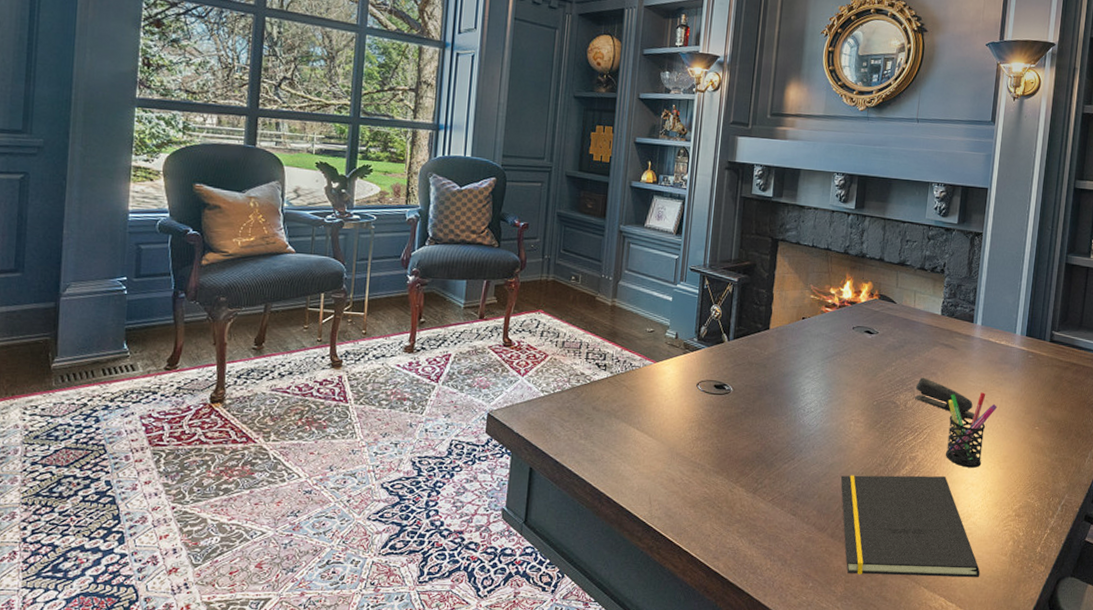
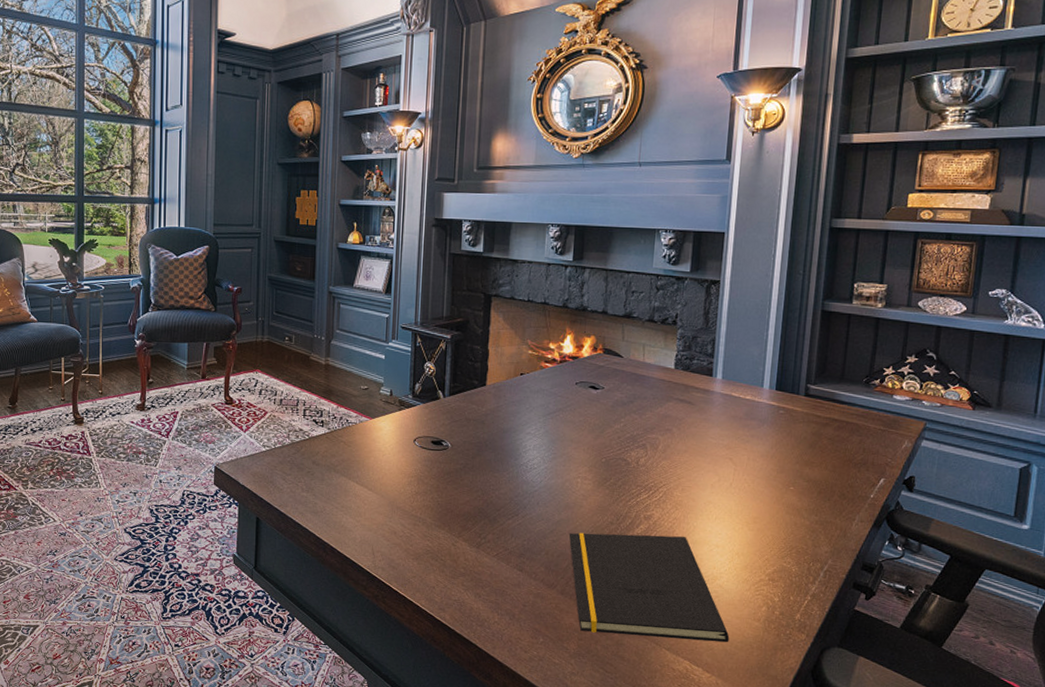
stapler: present [914,377,975,418] -> none [647,434,718,477]
pen holder: present [945,392,997,468] -> none [684,450,743,529]

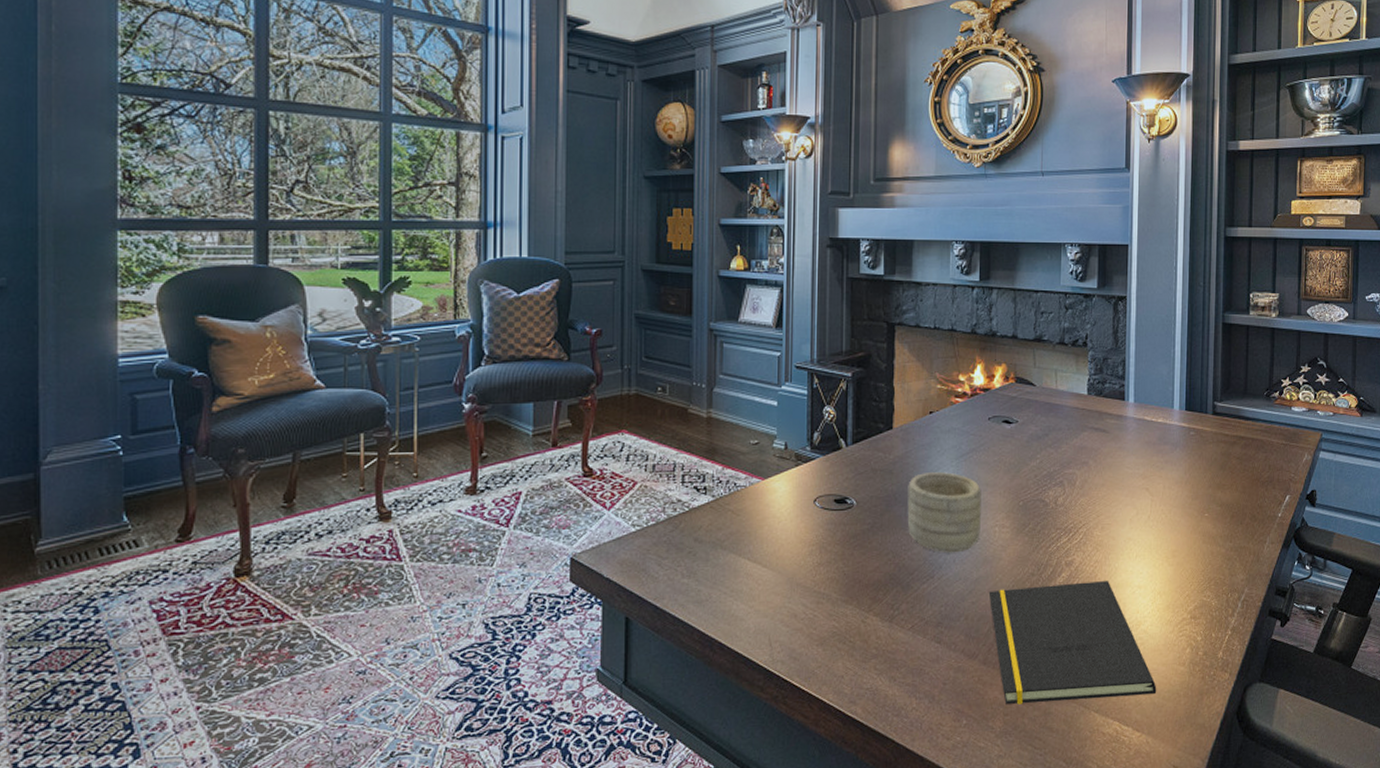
mug: none [496,425,566,496] -> present [907,472,981,552]

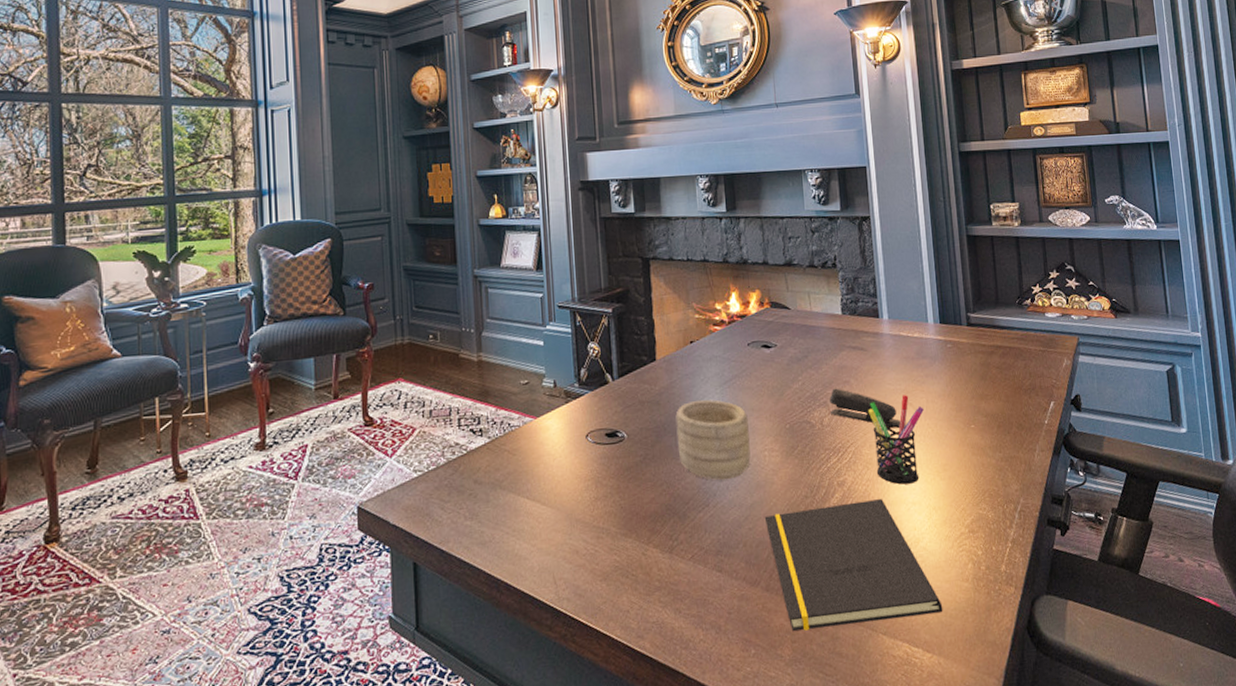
stapler: none [1065,468,1135,510] -> present [829,388,901,427]
pen holder: none [1103,479,1159,568] -> present [867,395,924,485]

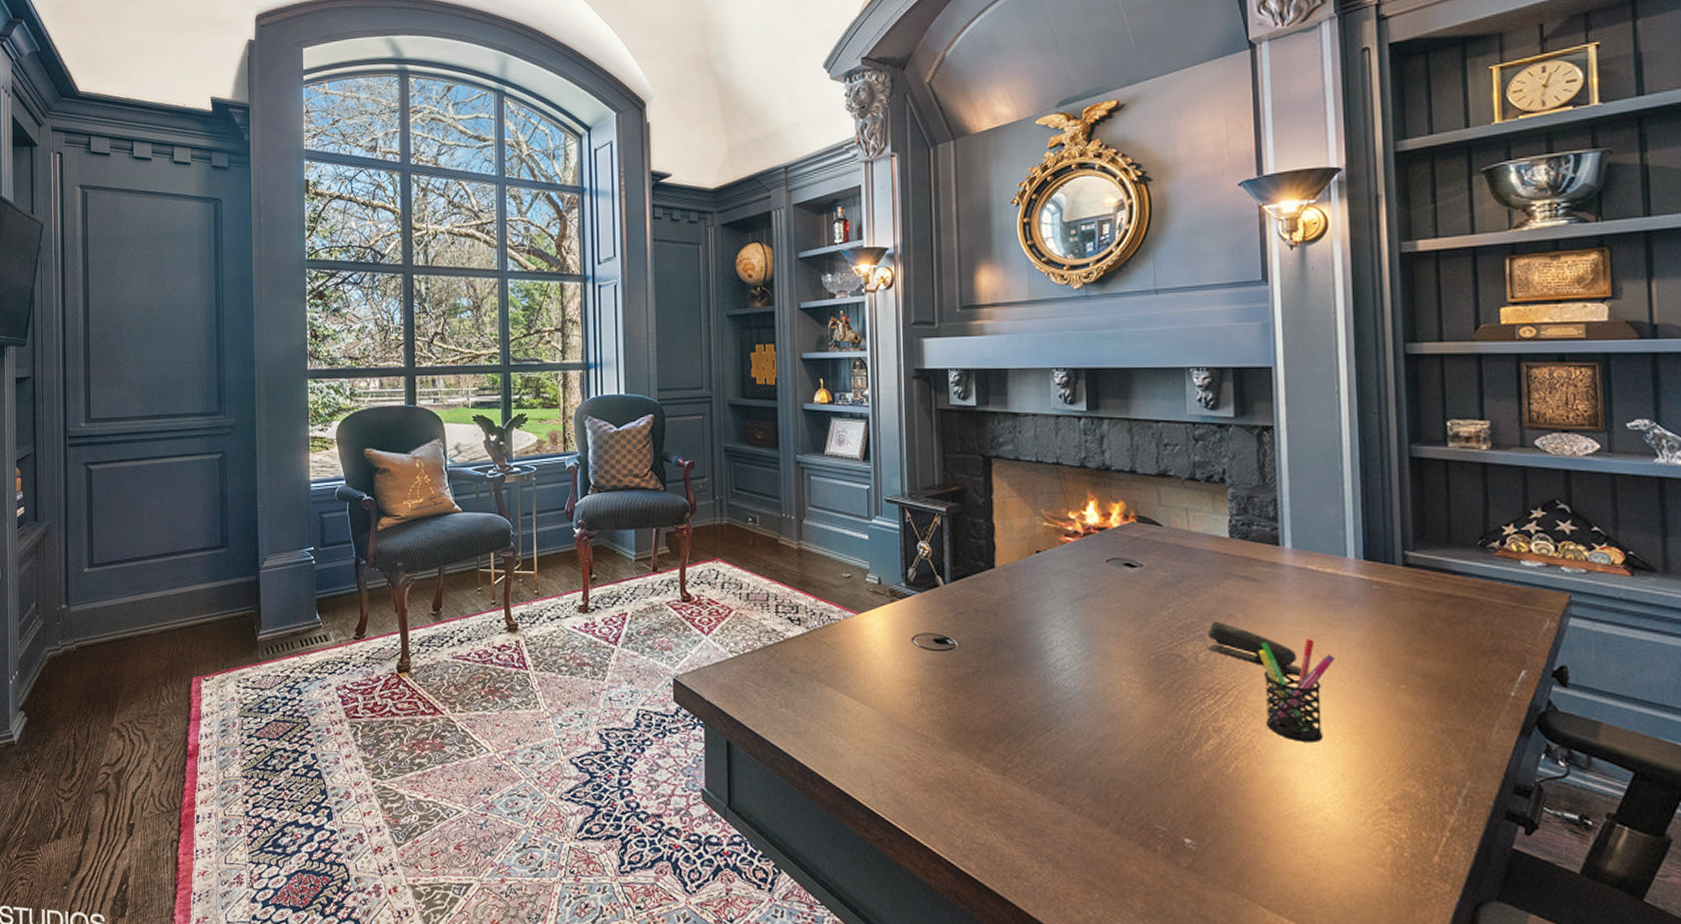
mug: present [675,399,751,480] -> none [1015,616,1104,705]
notepad: present [764,499,943,631] -> none [1118,751,1347,897]

